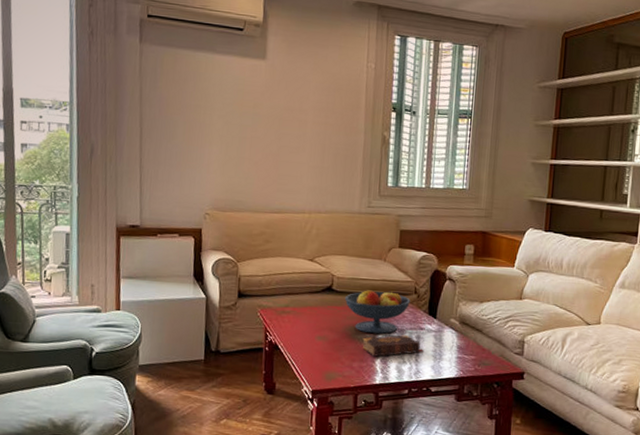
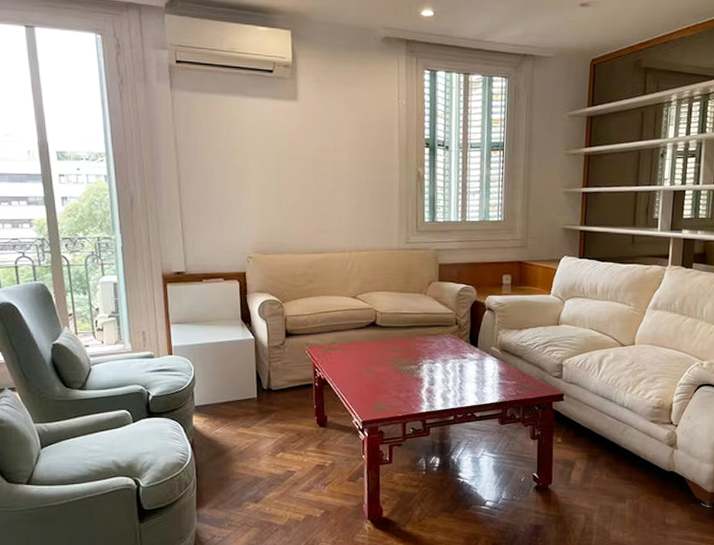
fruit bowl: present [344,290,410,334] -> none [388,323,452,365]
book: present [362,335,425,357] -> none [407,365,468,387]

